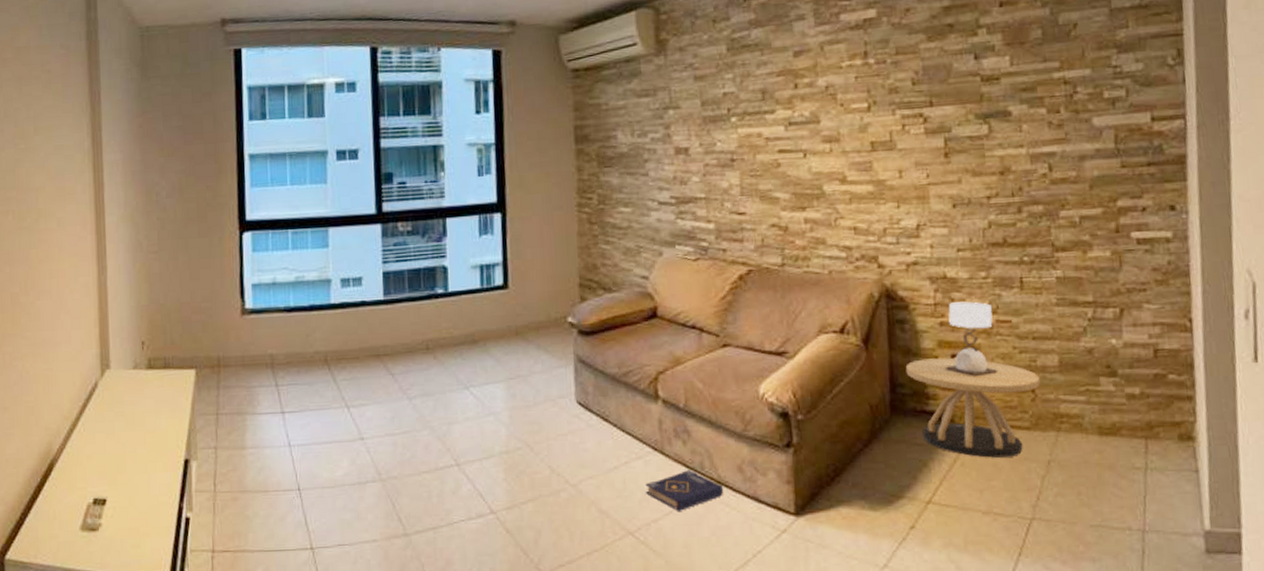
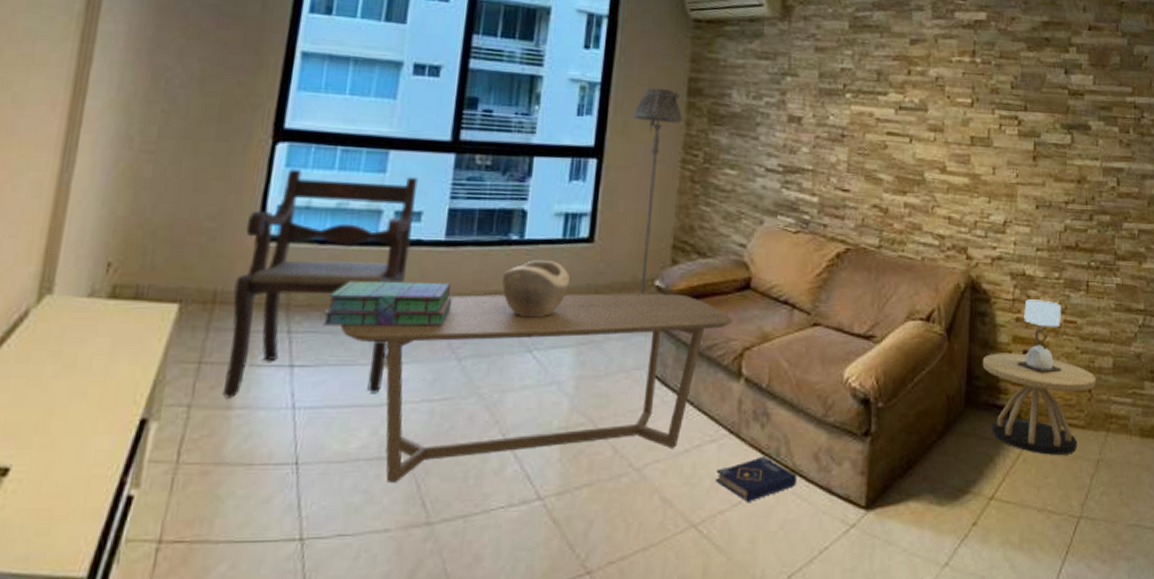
armchair: none [231,248,358,441] -> present [222,169,418,399]
stack of books: none [300,335,398,379] -> present [322,281,453,327]
coffee table: none [313,327,644,504] -> present [340,293,733,484]
decorative bowl: none [435,308,493,359] -> present [502,260,571,318]
floor lamp: none [527,139,573,332] -> present [633,87,682,296]

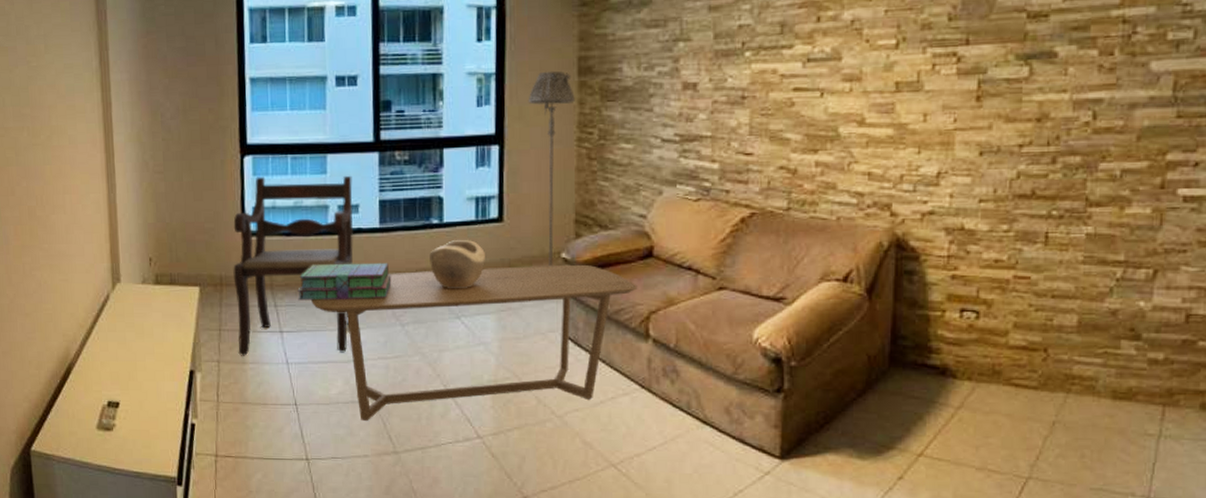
book: present [716,457,798,502] -> none [631,409,710,447]
side table: present [982,299,1097,455] -> none [909,255,1055,415]

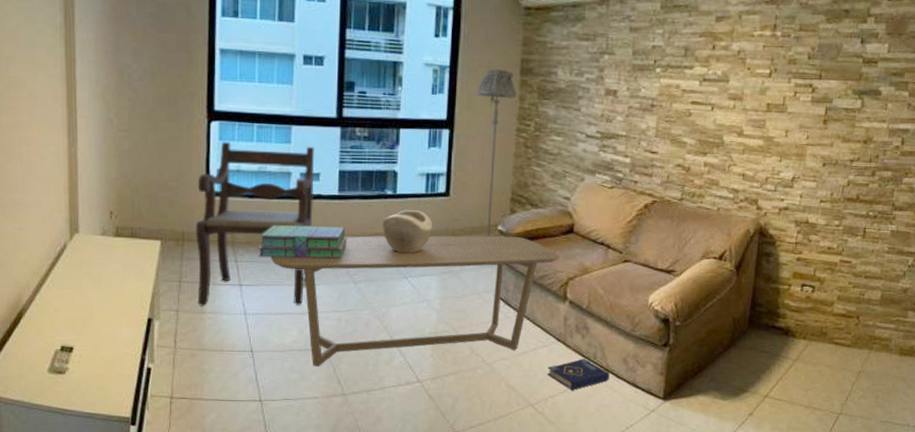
book: none [631,409,710,447] -> present [547,359,610,390]

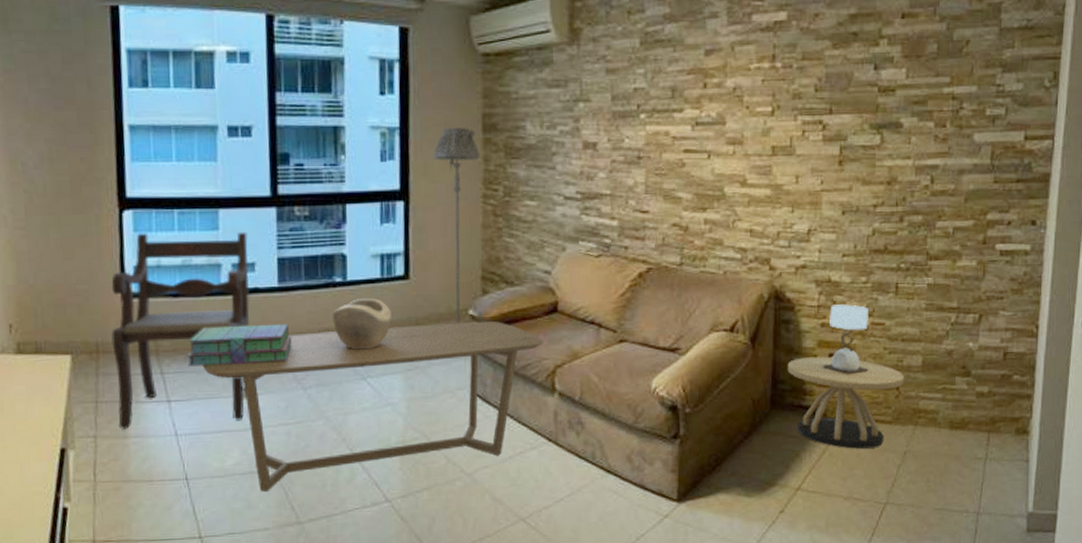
book: present [547,359,610,390] -> none [539,460,613,498]
side table: none [765,243,865,366] -> present [787,304,905,449]

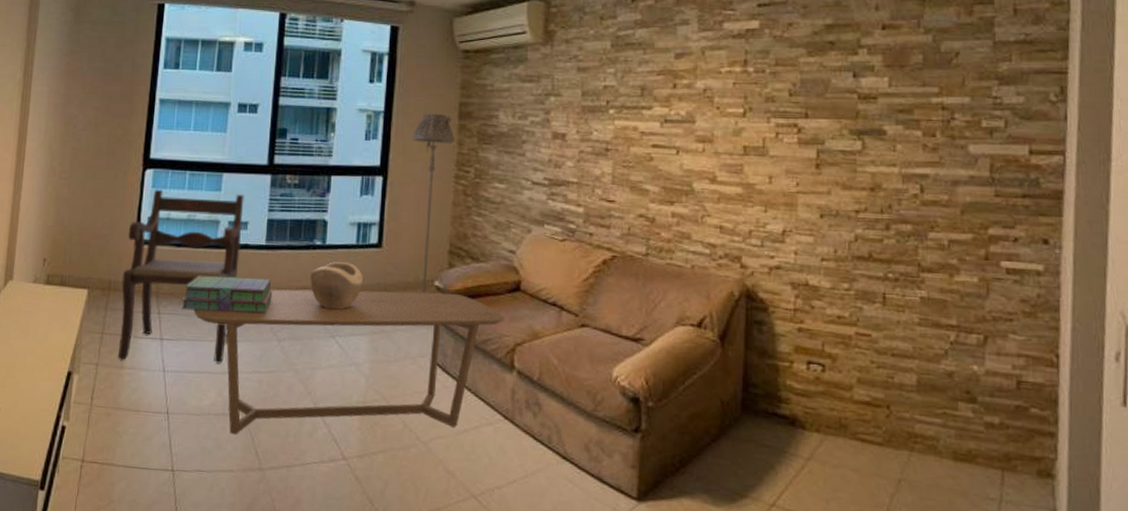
side table: present [787,304,905,449] -> none [760,310,897,471]

